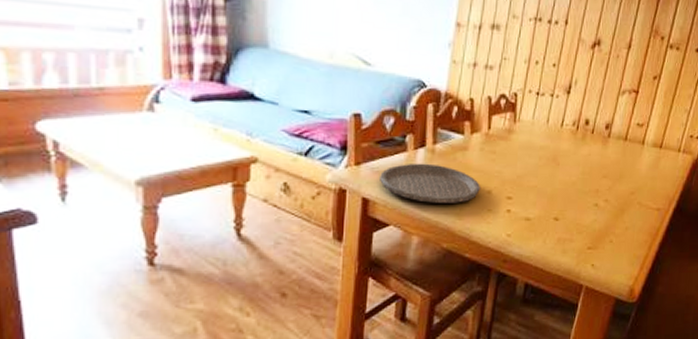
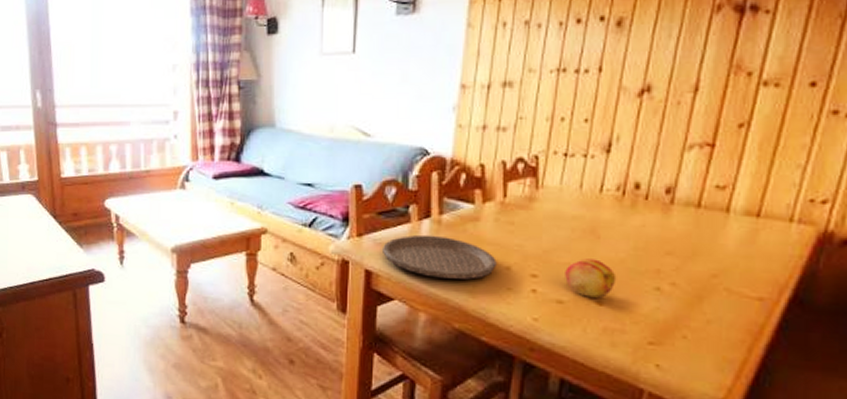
fruit: none [533,182,569,214] -> present [565,258,617,298]

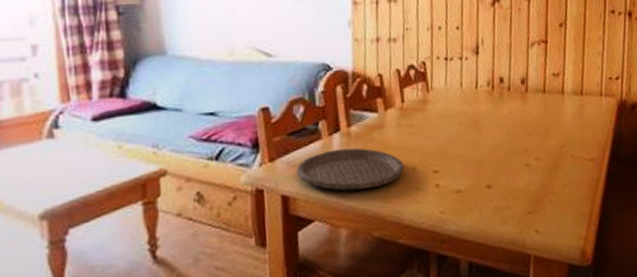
fruit: present [565,258,617,298] -> none [459,147,498,183]

